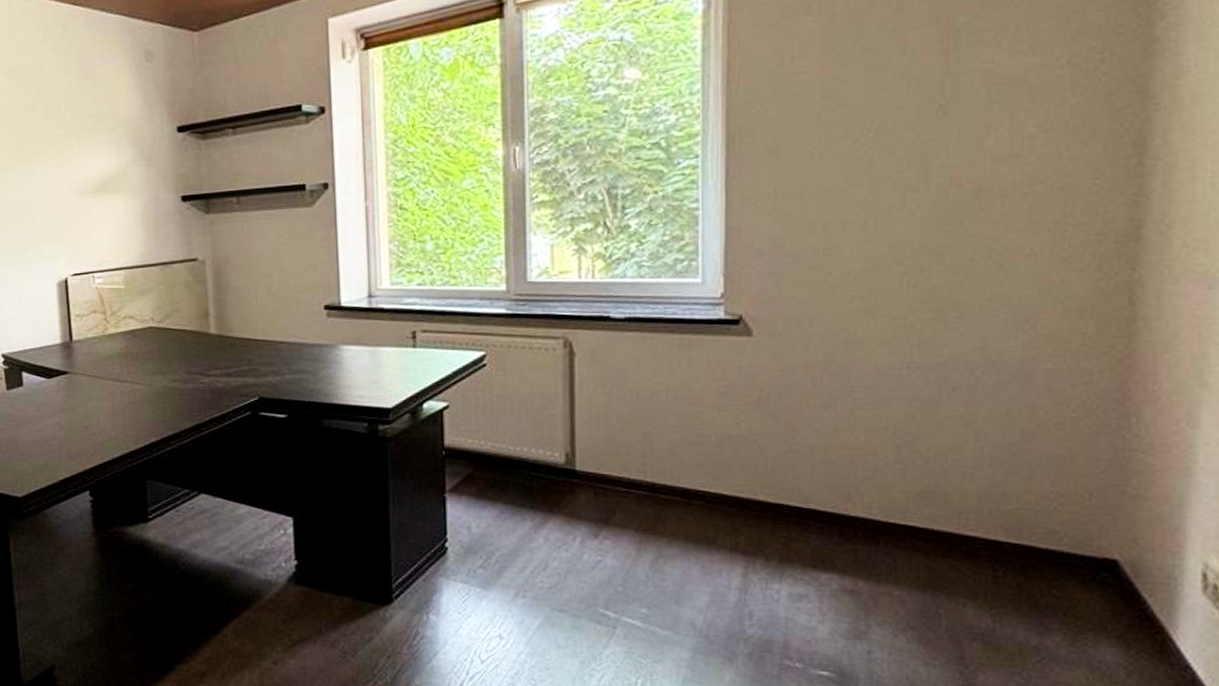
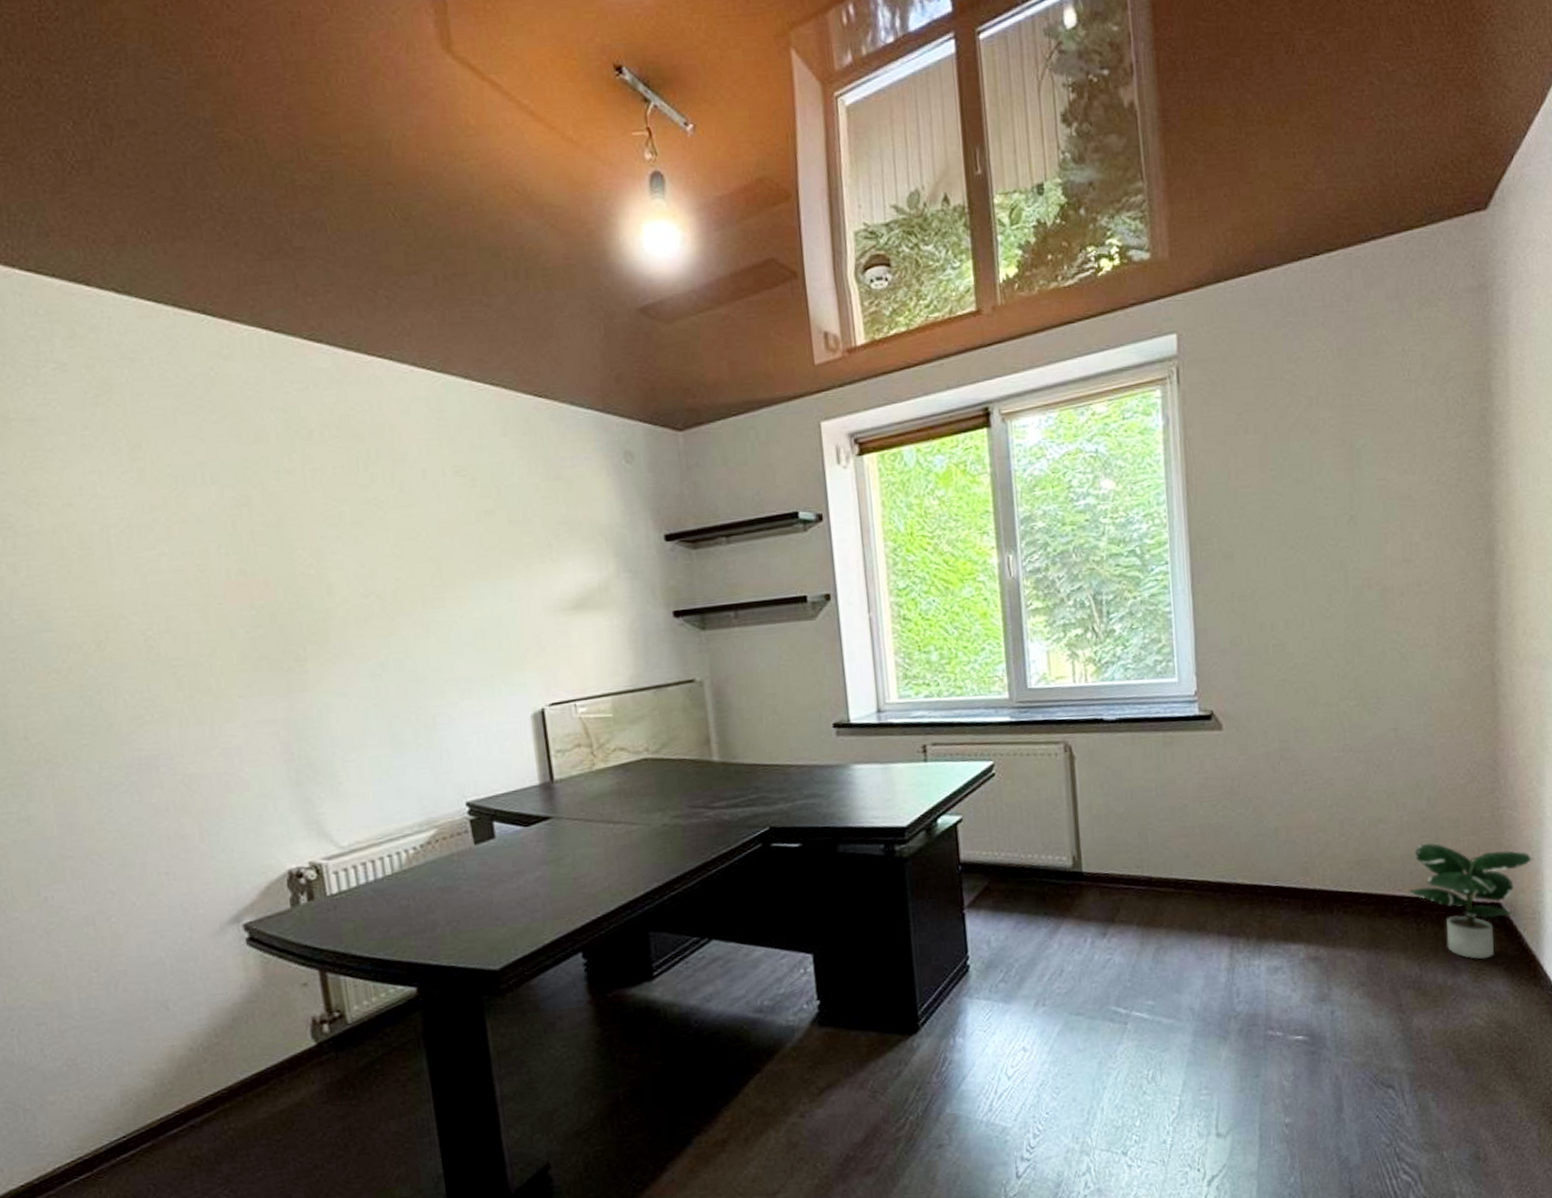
potted plant: none [986,481,1173,622] -> present [1409,843,1534,960]

